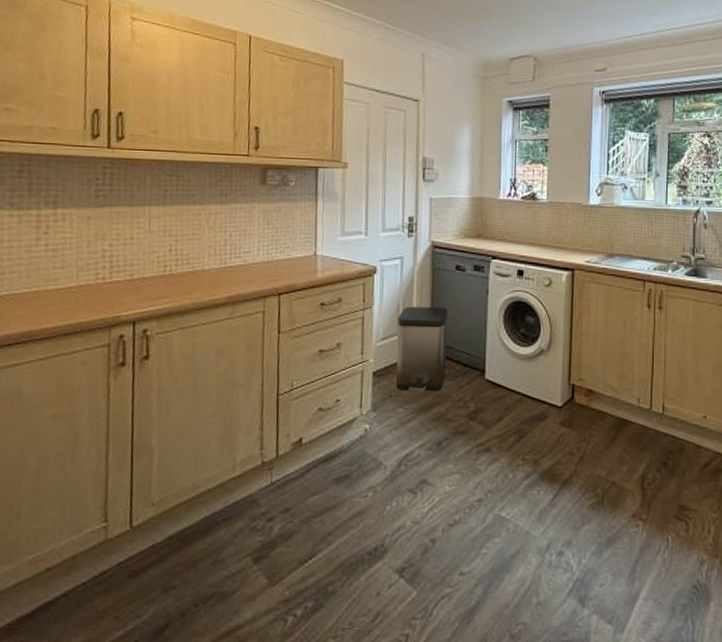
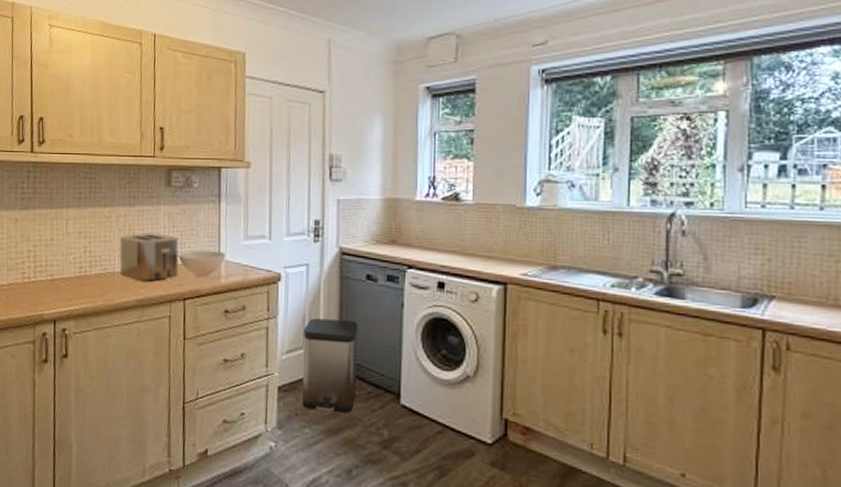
toaster: none [209,230,274,279] -> present [119,233,179,283]
bowl: none [273,247,323,273] -> present [178,250,226,278]

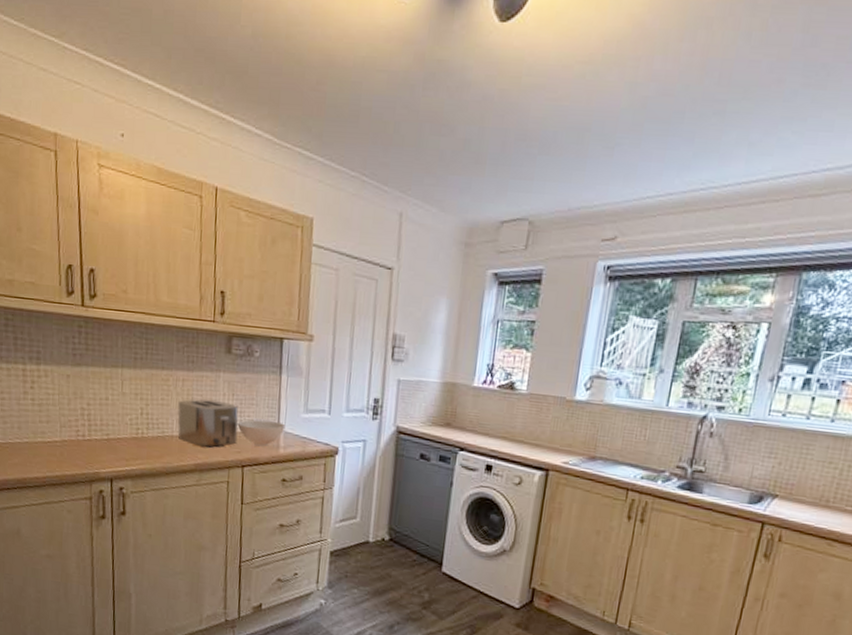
pedal bin: present [301,318,358,413] -> none [352,491,409,578]

